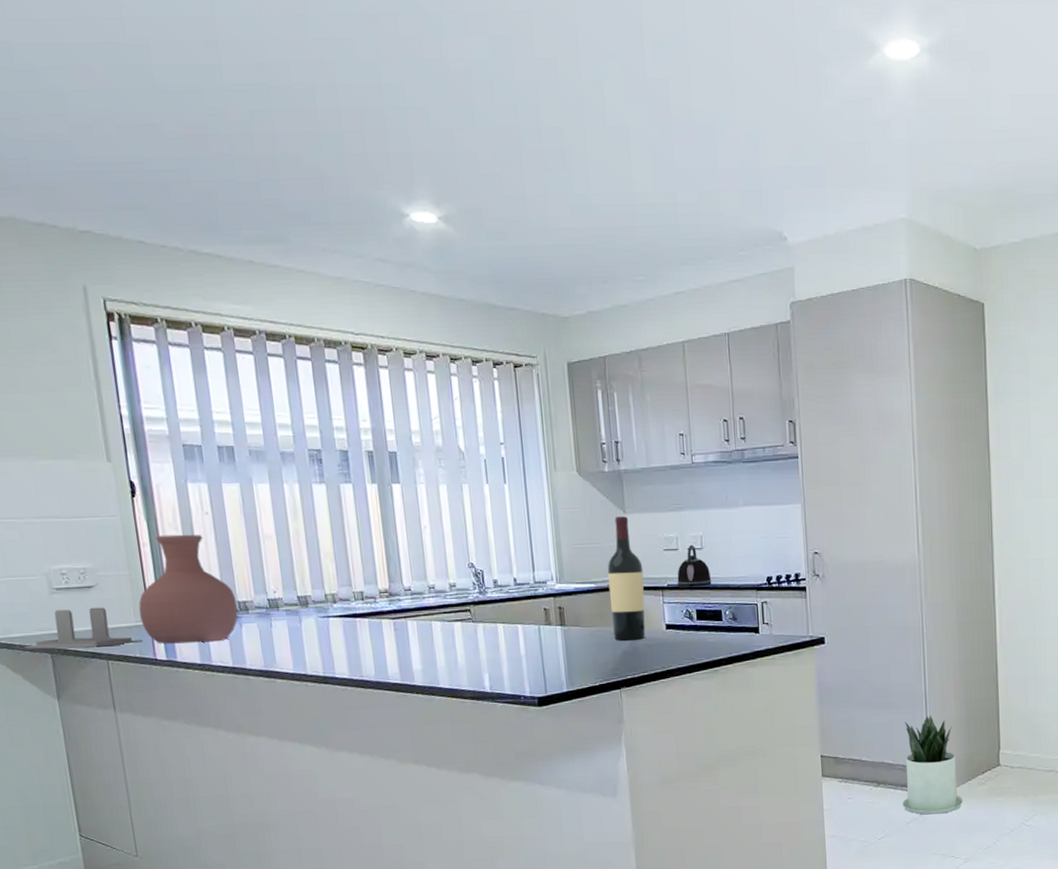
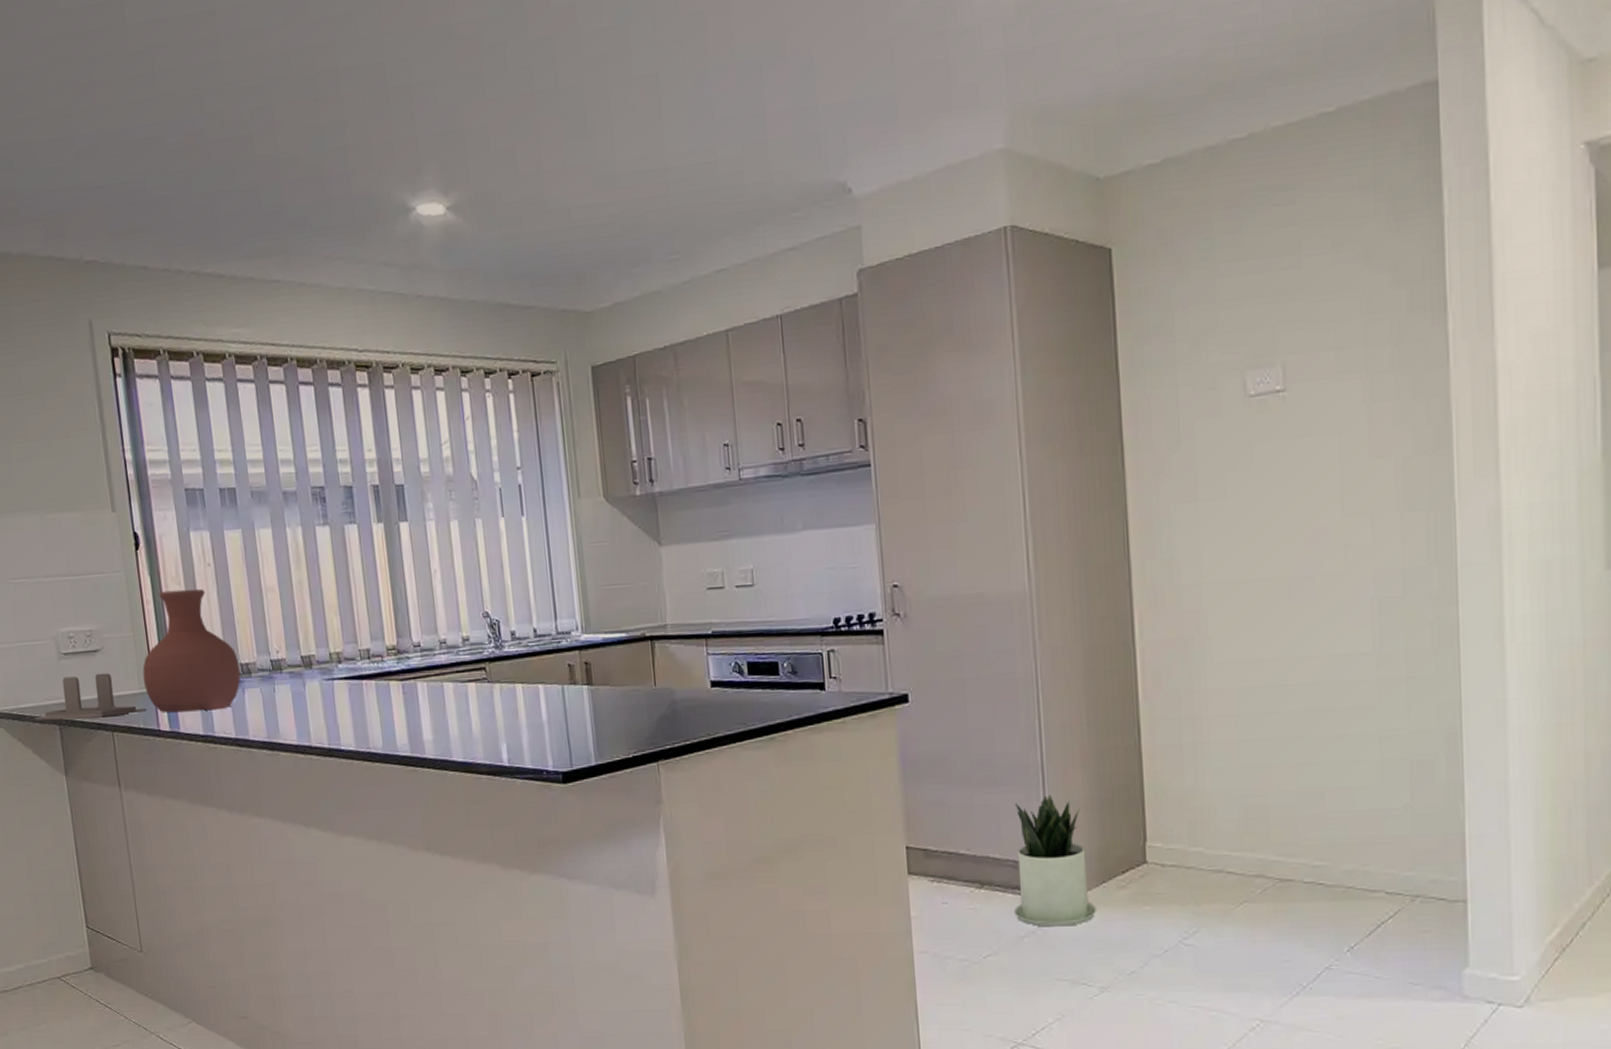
wine bottle: present [607,516,646,642] -> none [640,549,687,704]
kettle: present [676,544,712,588] -> none [722,580,766,635]

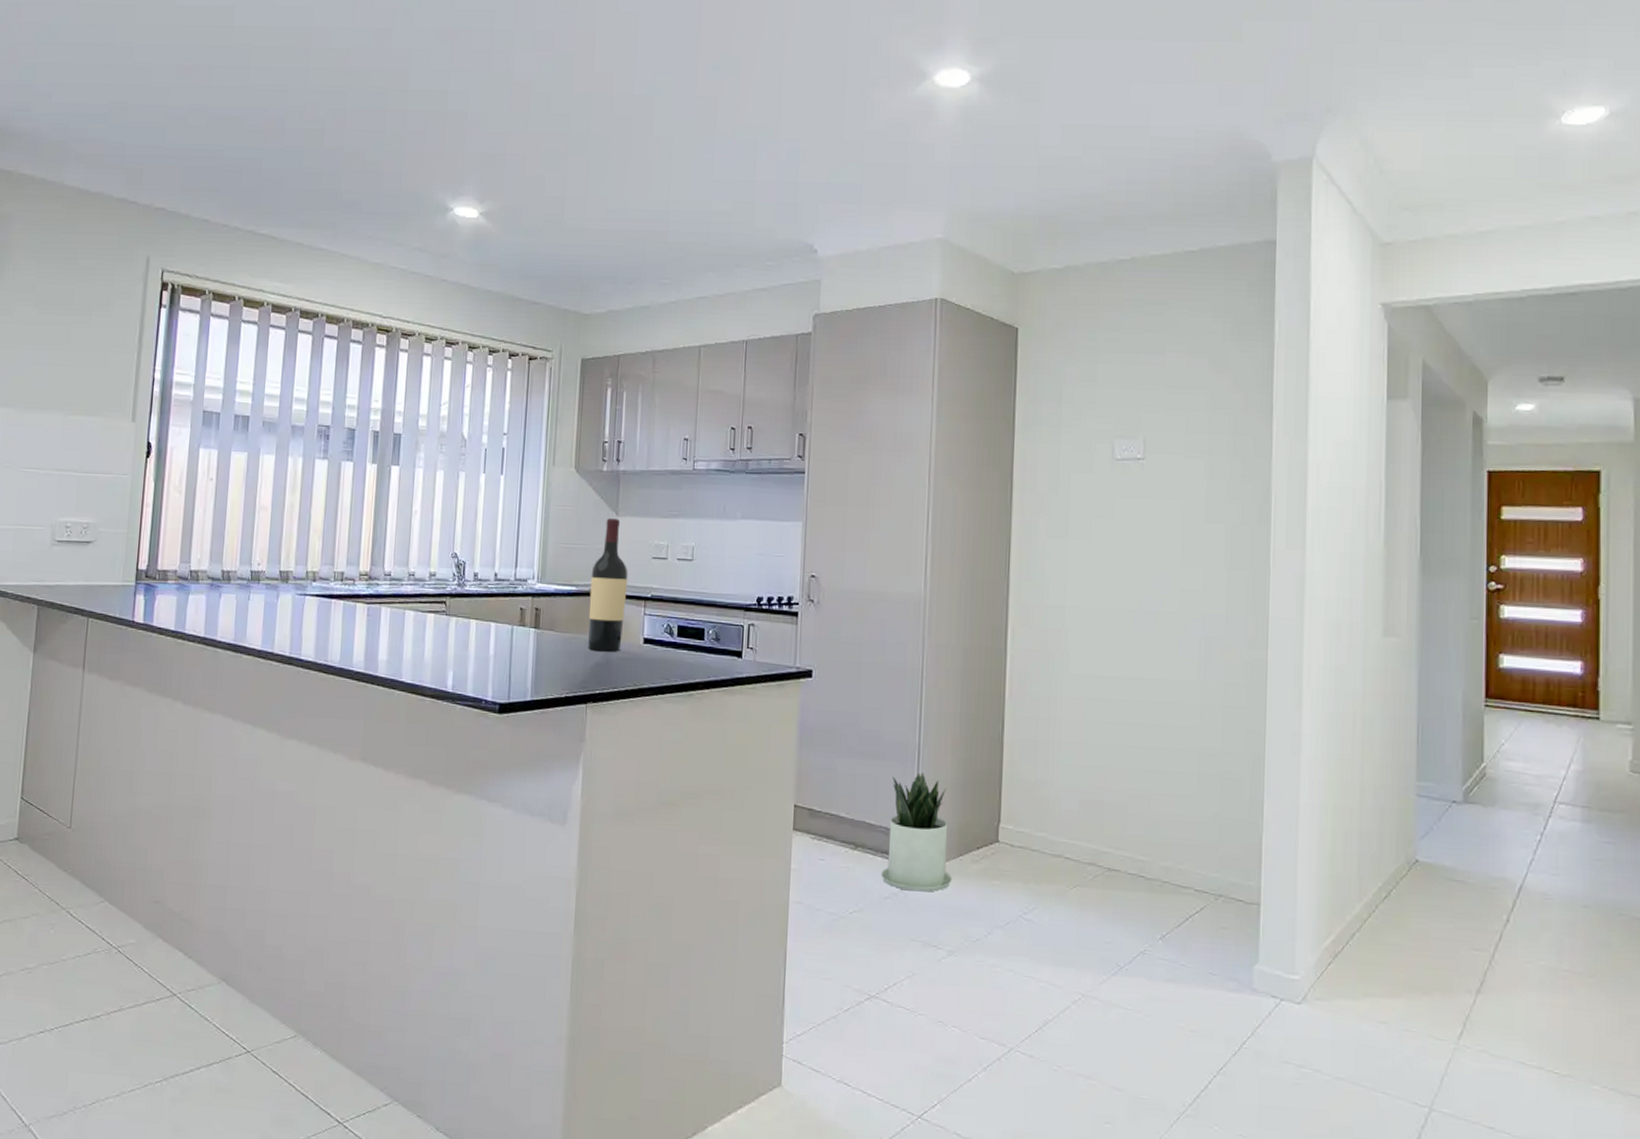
napkin holder: present [34,672,147,721] -> none [16,562,125,604]
vase: present [142,589,241,713] -> none [128,497,221,609]
wine bottle: none [640,549,687,704] -> present [588,518,628,653]

